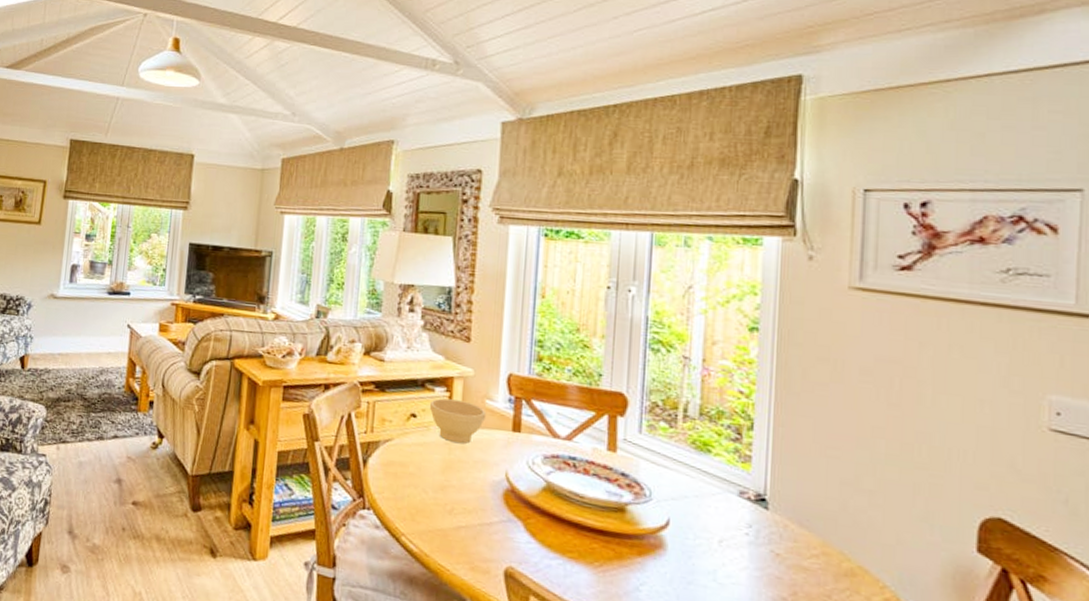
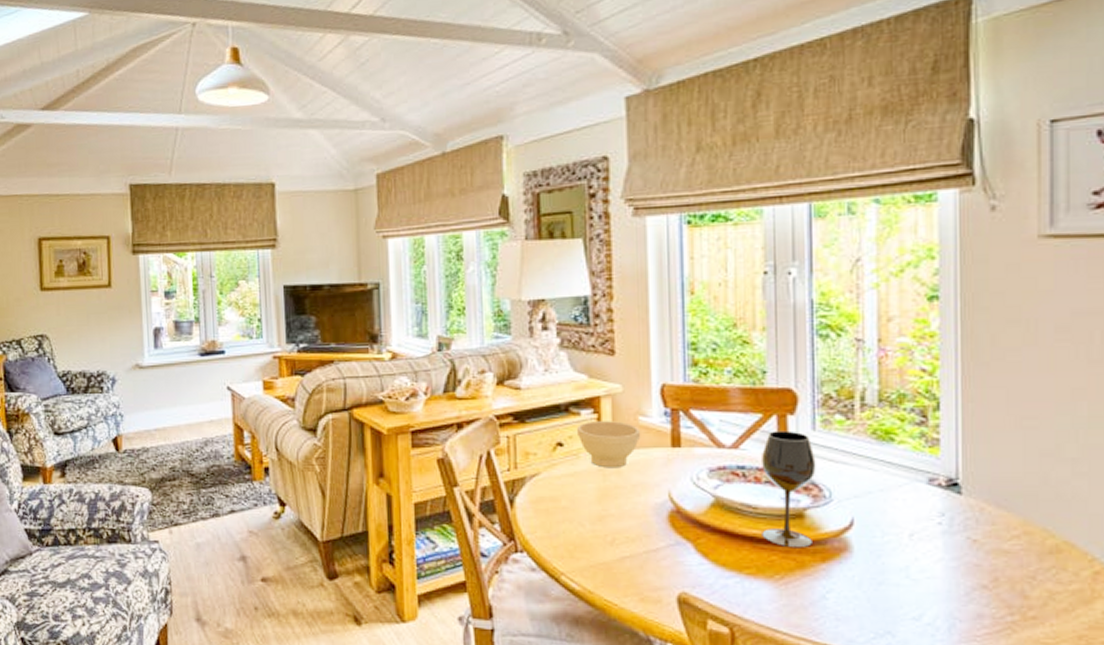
wineglass: none [586,429,640,541] -> present [762,430,816,549]

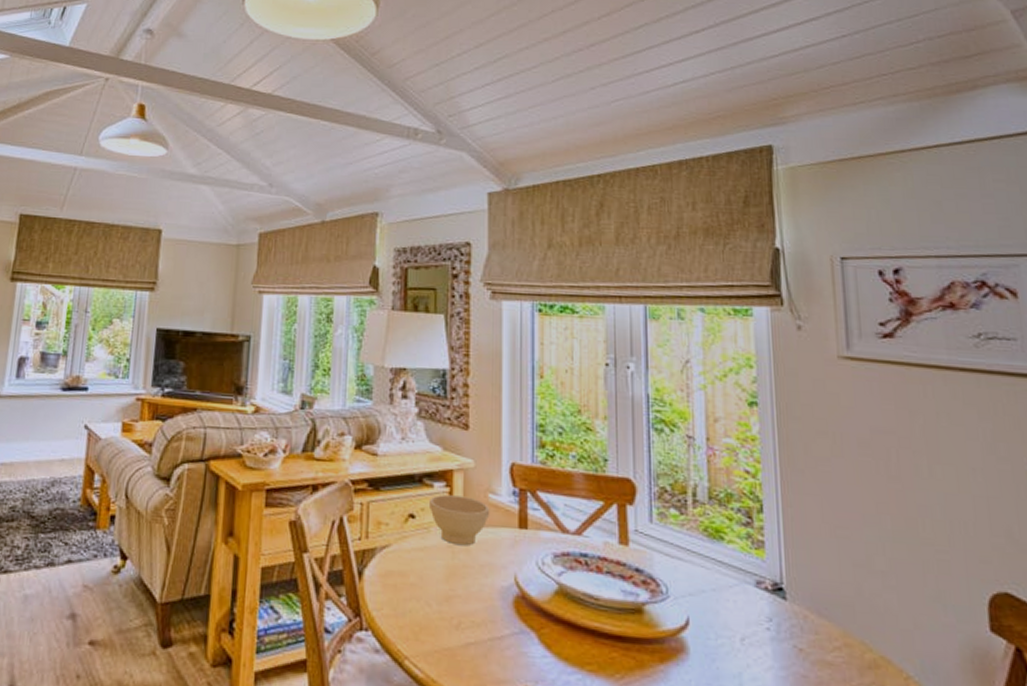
wineglass: present [762,430,816,549] -> none [603,520,654,647]

